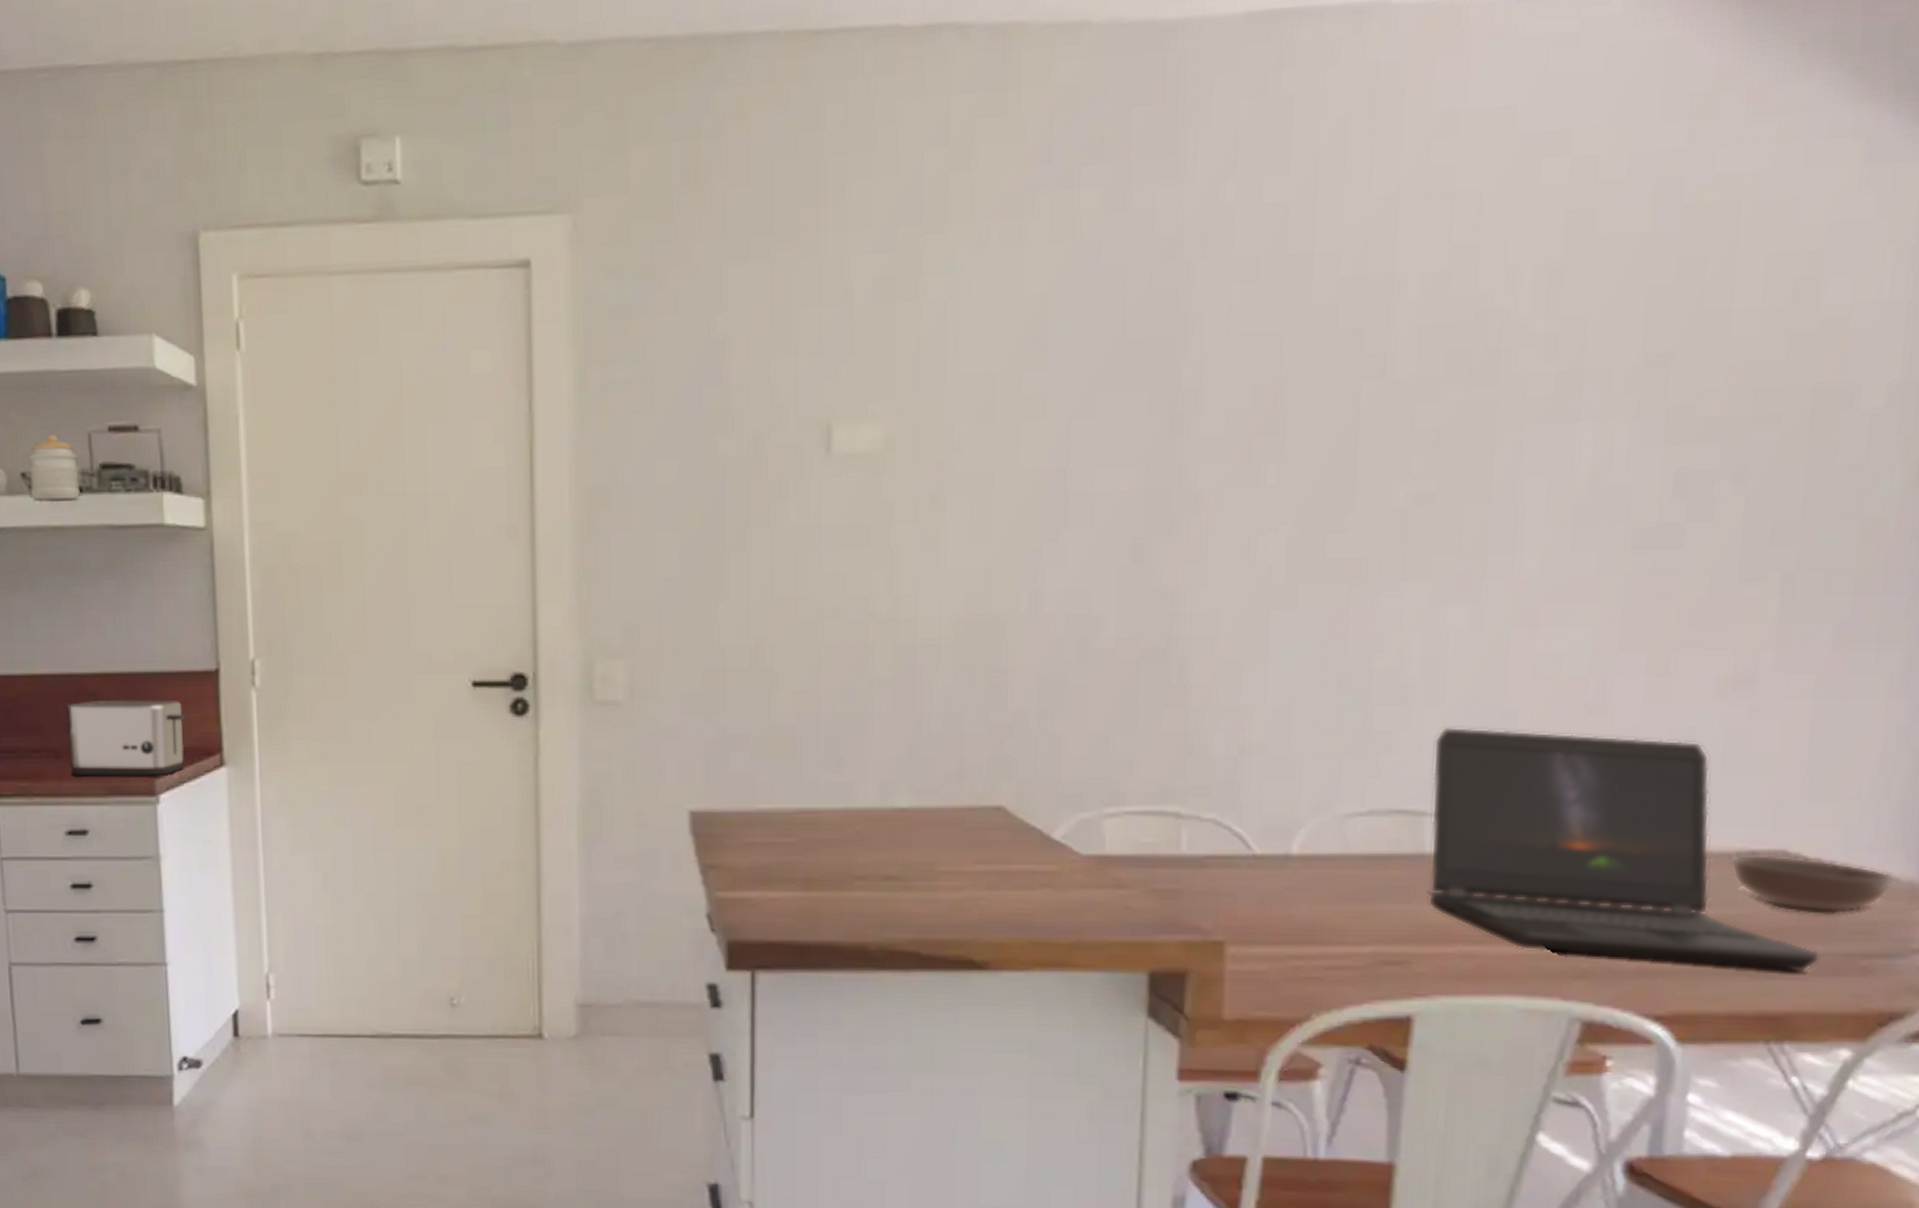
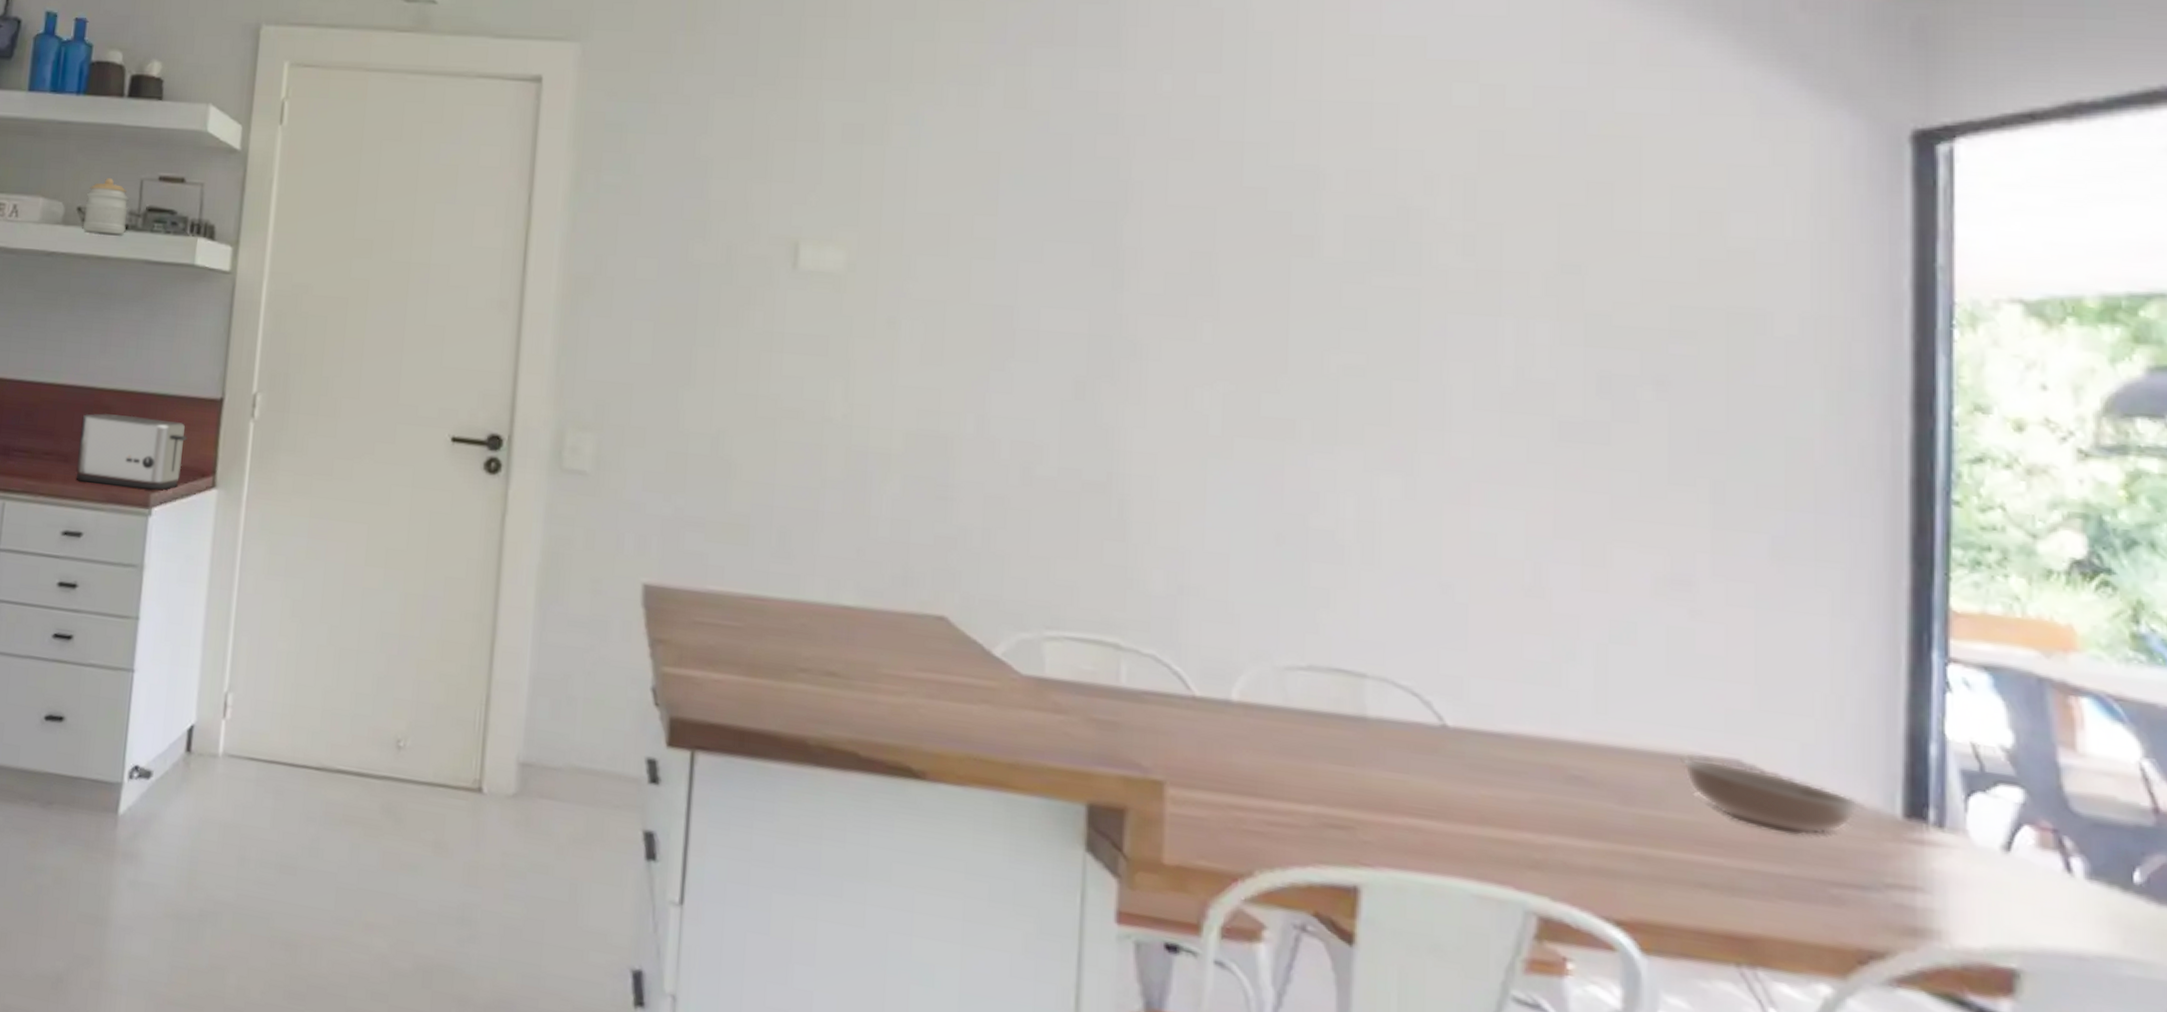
laptop computer: present [1427,726,1821,972] -> none [1371,591,1788,894]

